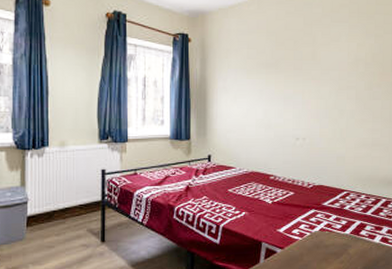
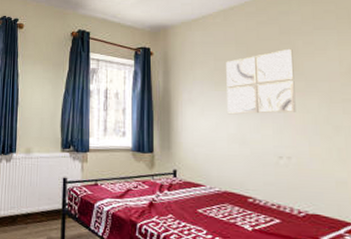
wall art: none [257,39,313,102] -> present [226,48,296,115]

